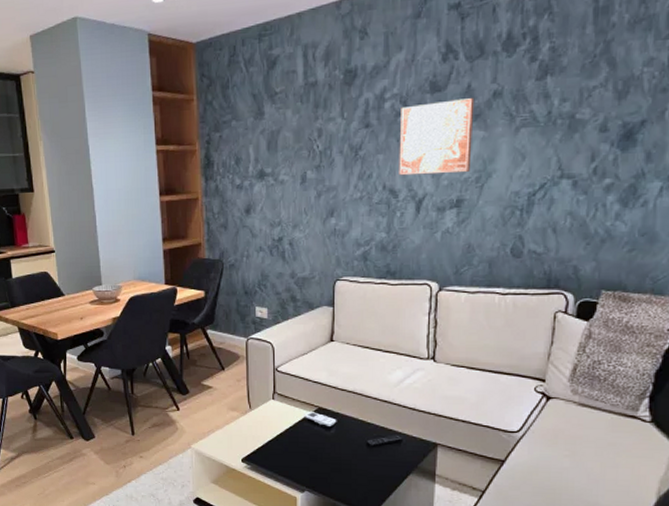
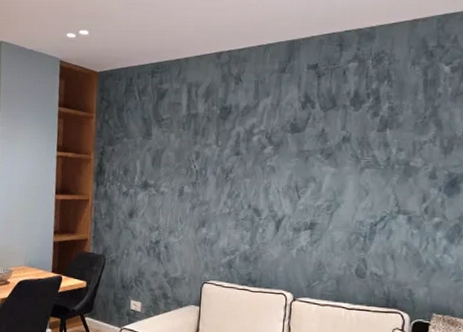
wall art: present [399,98,475,176] -> none [262,140,327,201]

